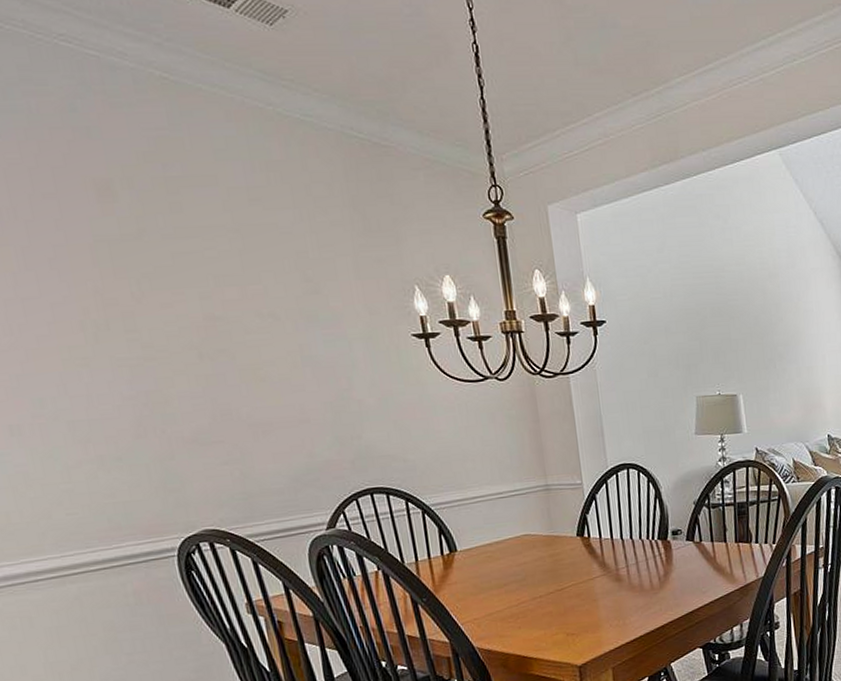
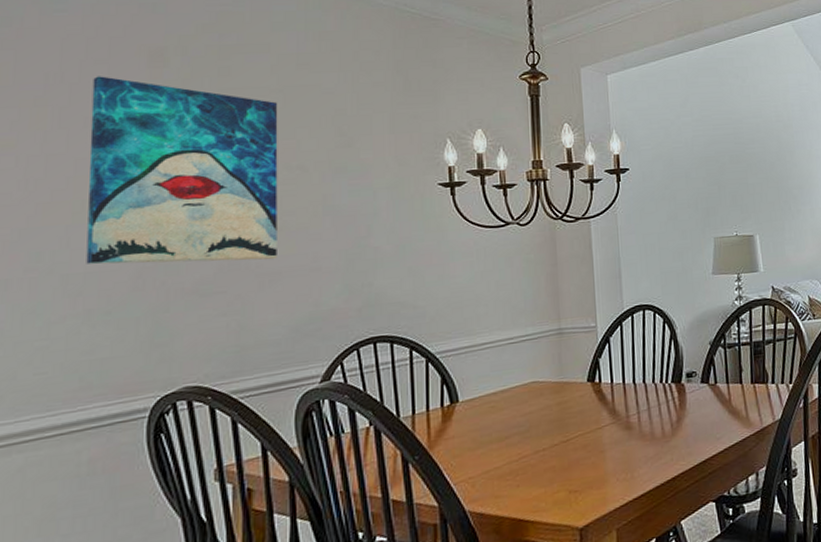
wall art: none [46,212,266,412] -> present [86,76,278,265]

